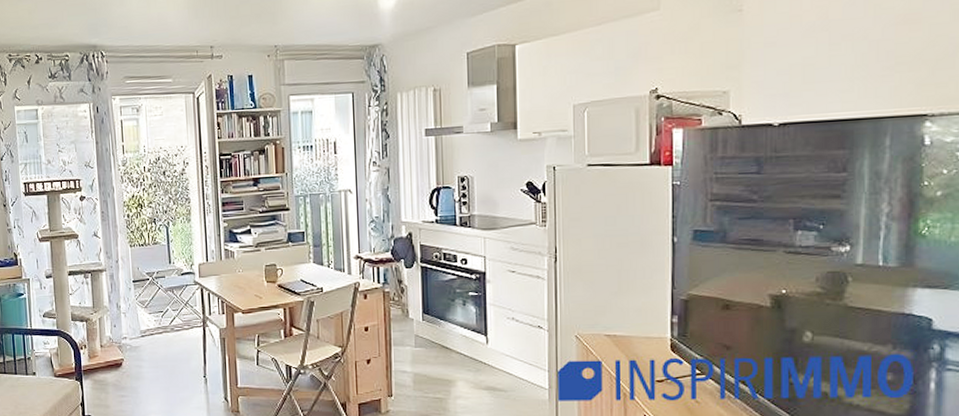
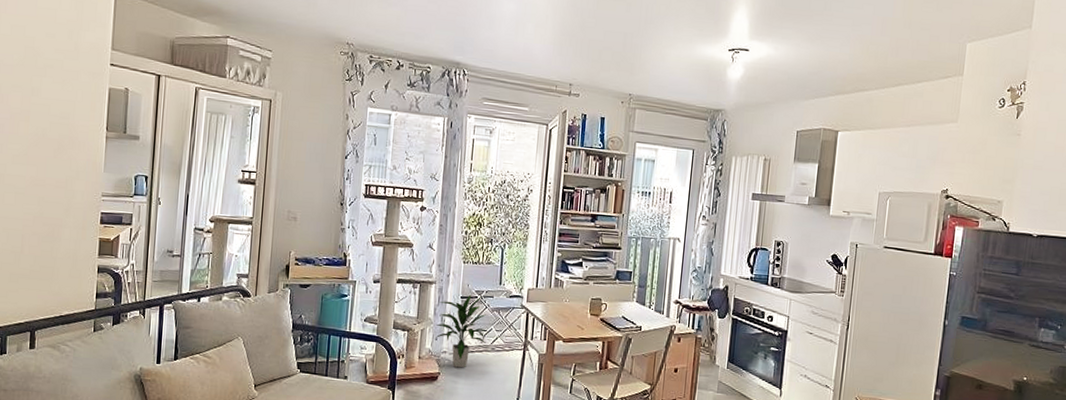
indoor plant: none [111,277,164,352] -> present [435,295,487,368]

